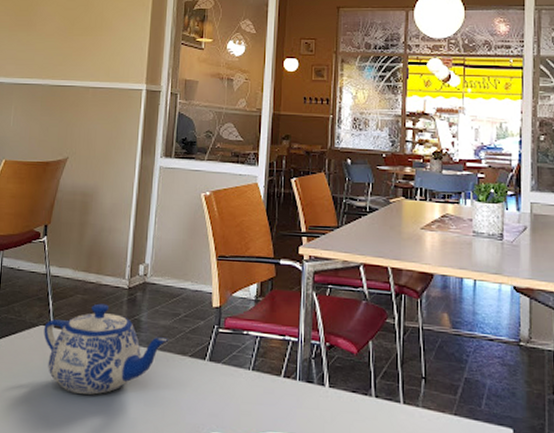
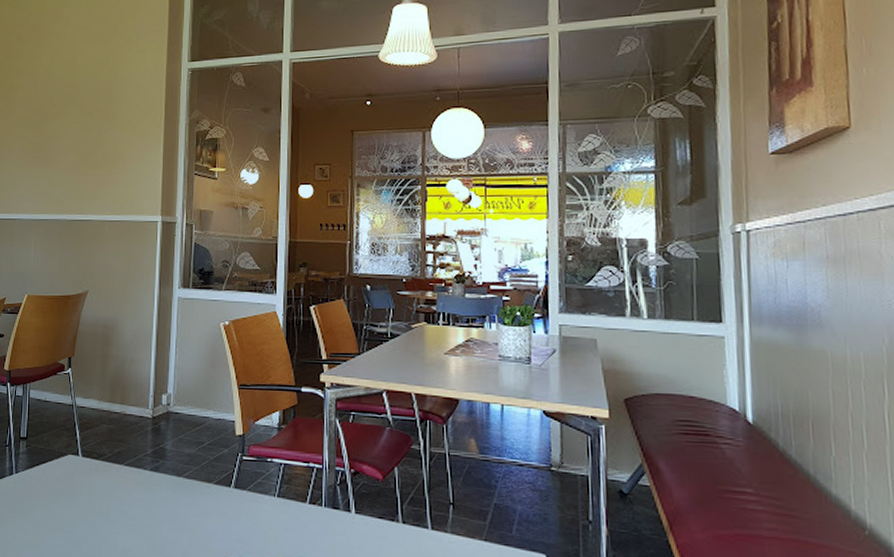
teapot: present [44,303,169,395] -> none [72,433,194,521]

